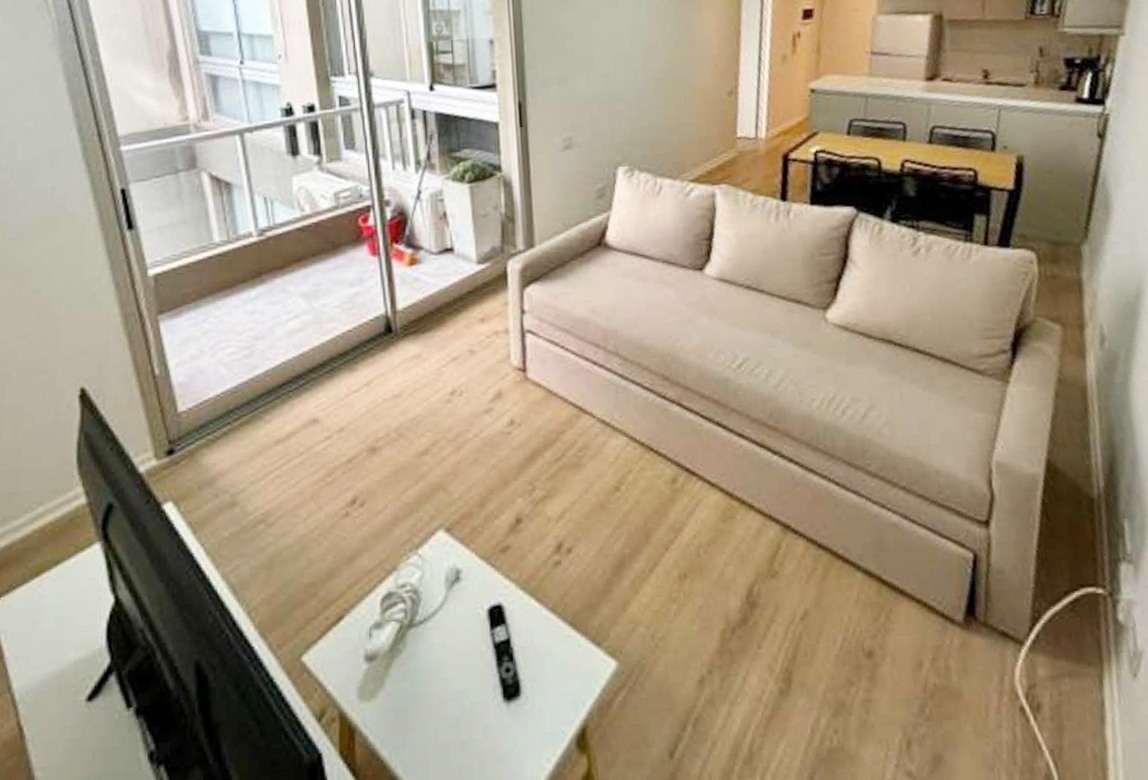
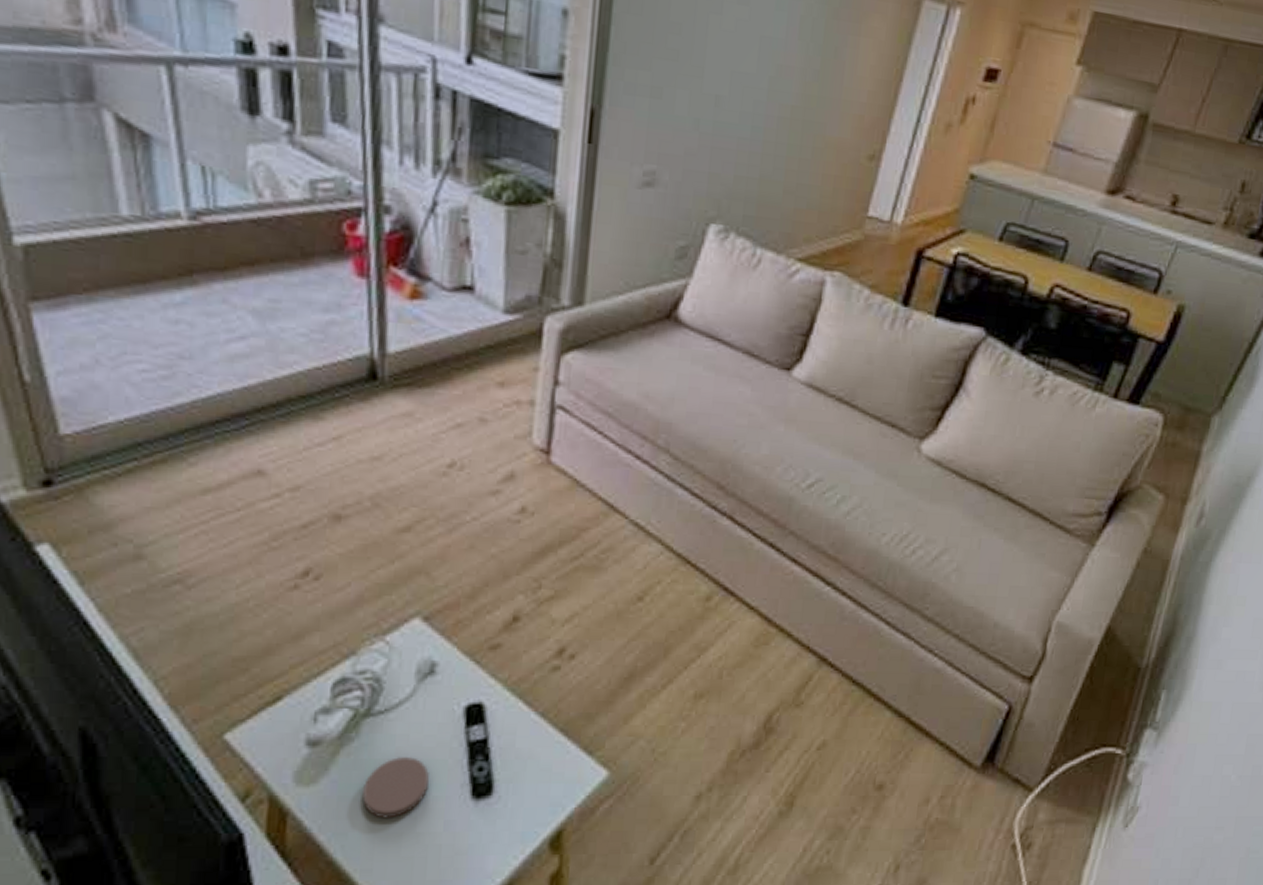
coaster: none [412,664,468,729] -> present [361,757,430,819]

